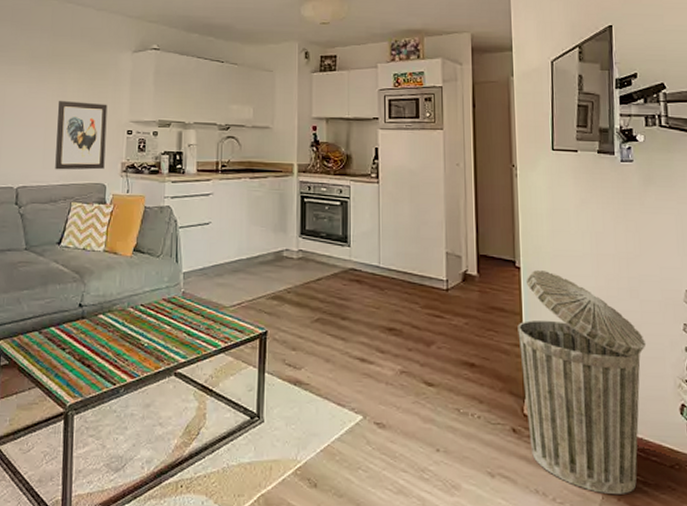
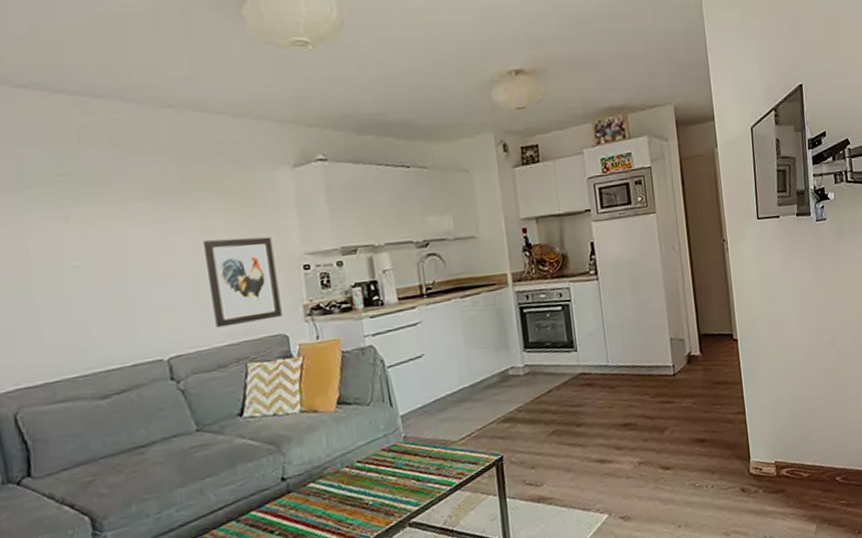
trash can: present [518,269,647,494] -> none [739,337,844,524]

